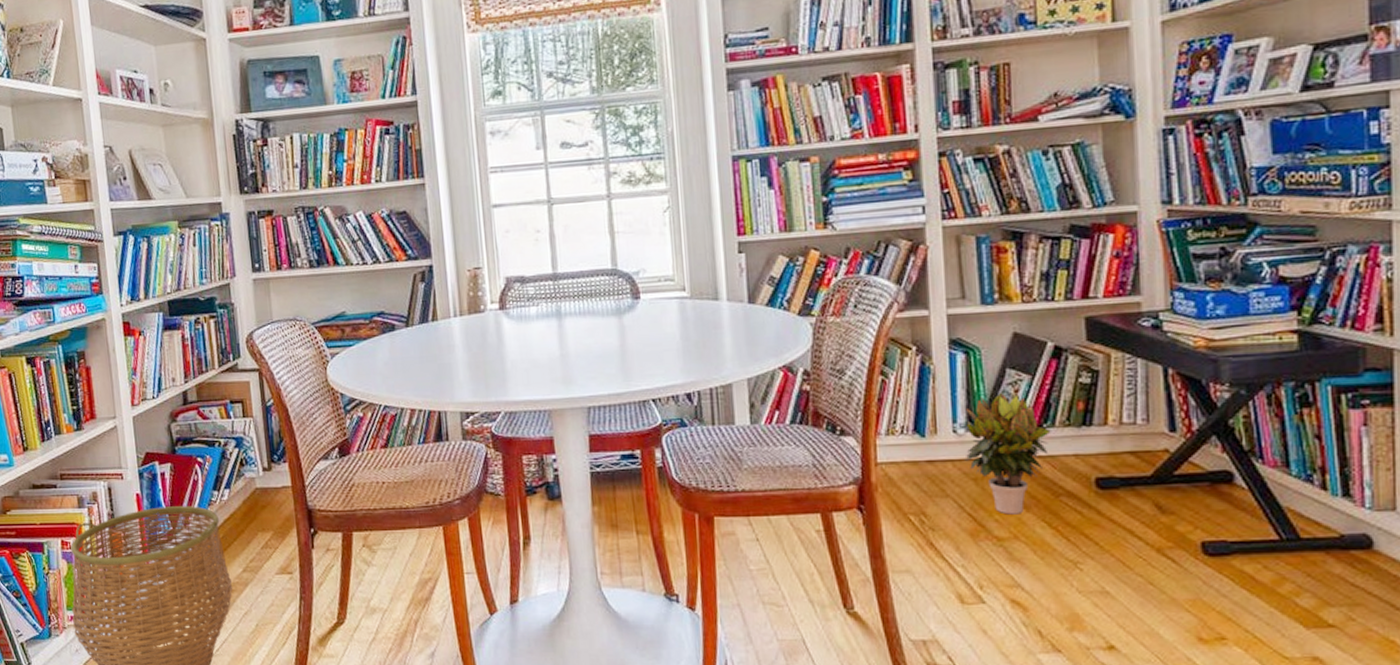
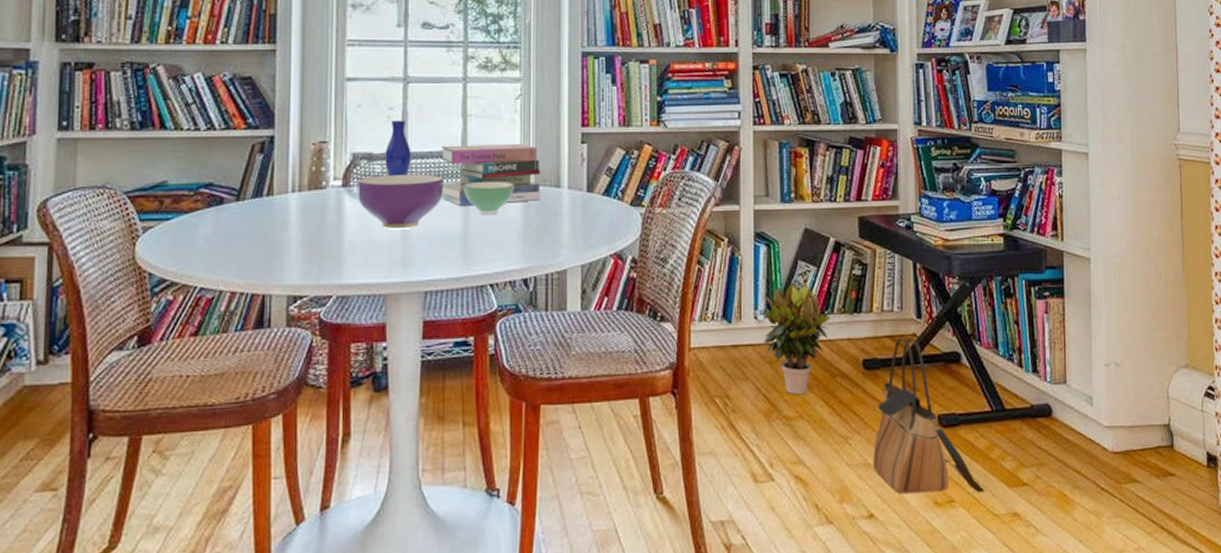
bowl: none [512,293,597,348] -> present [356,174,445,228]
vase: none [536,241,563,297] -> present [385,120,411,176]
books: none [592,257,698,323] -> present [441,143,541,205]
bowl: none [616,296,671,332] -> present [463,181,515,215]
tote bag: none [1112,453,1272,632] -> present [873,337,986,494]

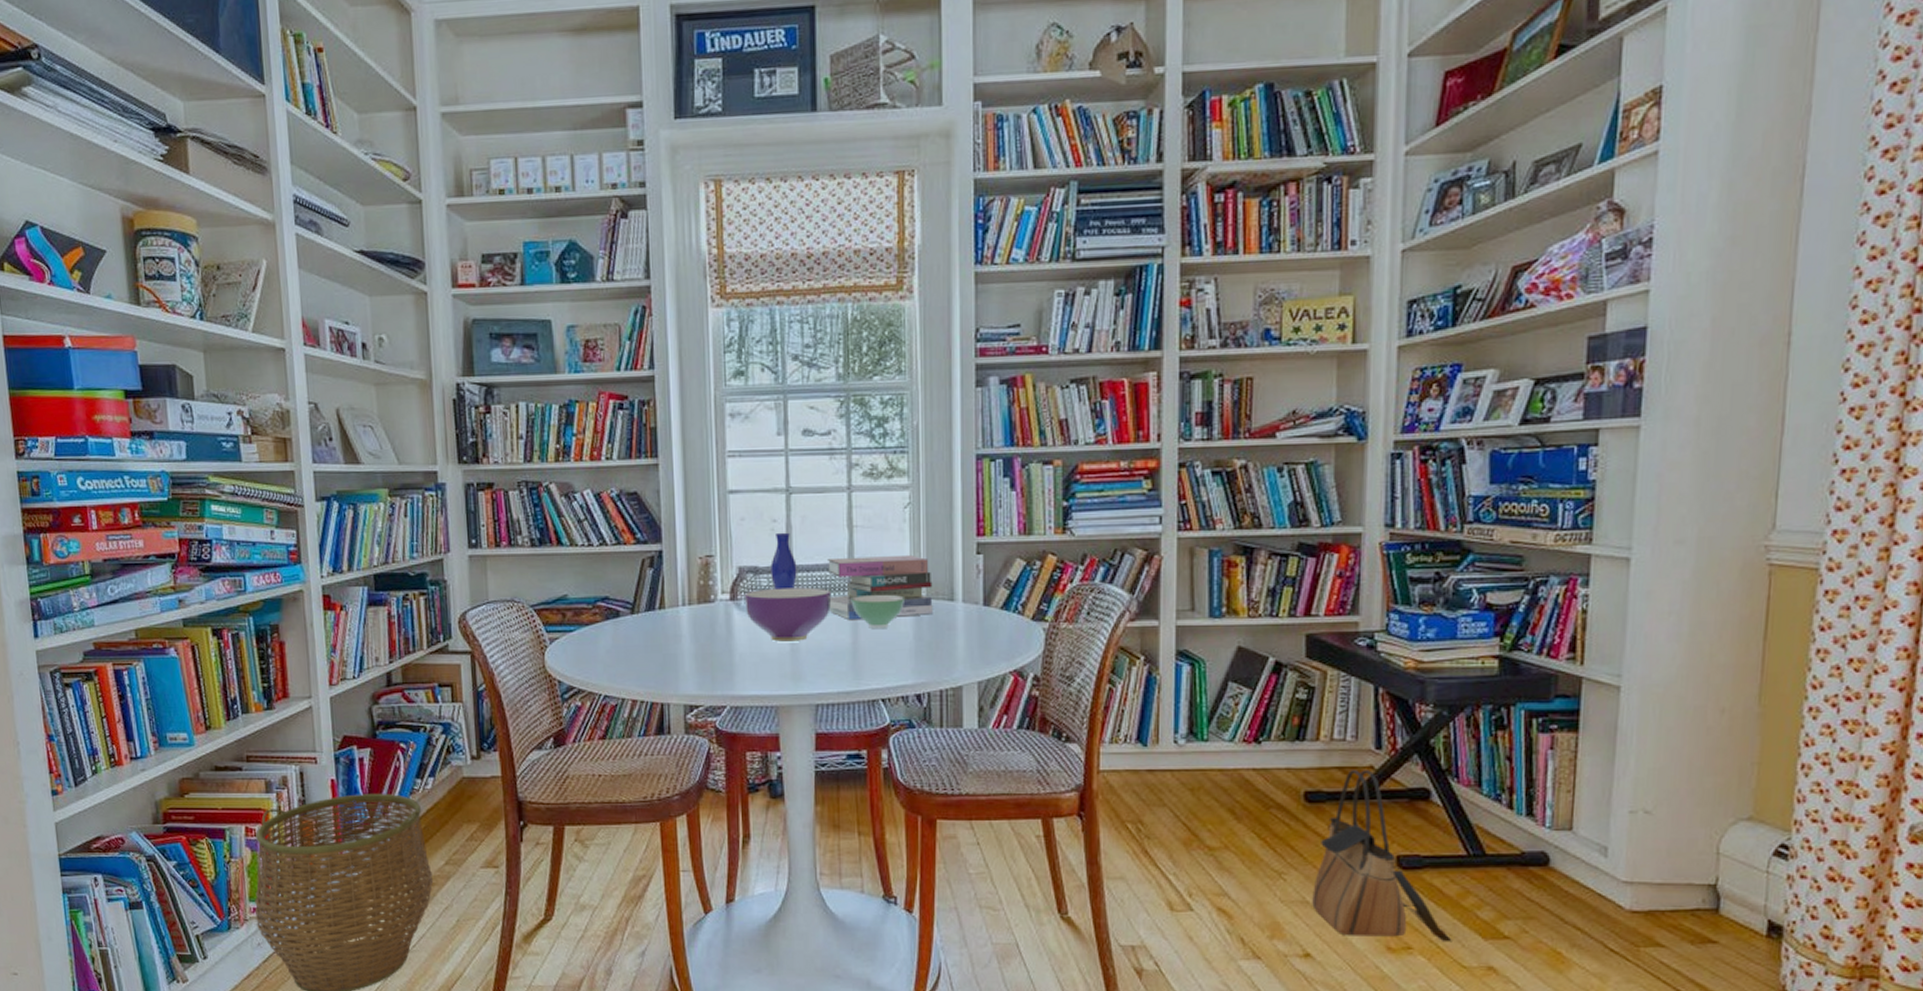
potted plant: present [763,281,831,395] -> none [1183,704,1267,825]

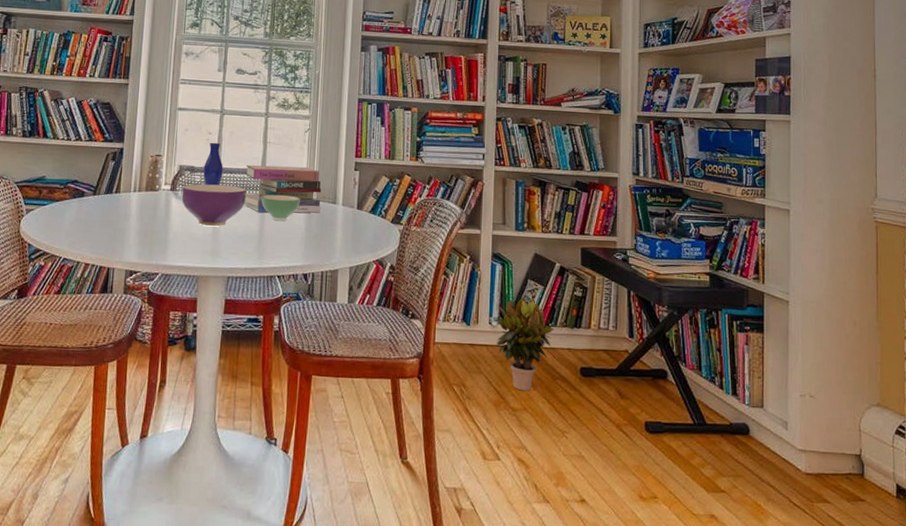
potted plant: none [1183,704,1267,825] -> present [495,296,554,391]
tote bag: present [1312,770,1454,943] -> none [586,352,686,494]

